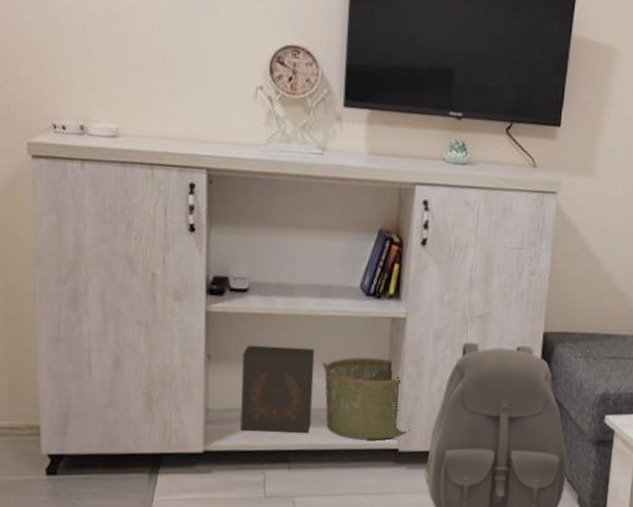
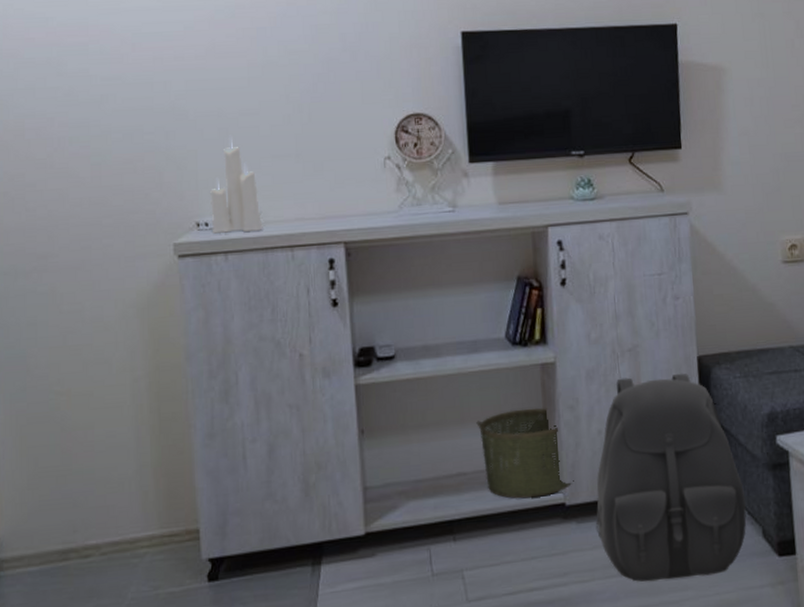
candle: none [69,37,123,144] -> present [210,136,263,234]
decorative box: present [240,345,315,433] -> none [395,407,472,505]

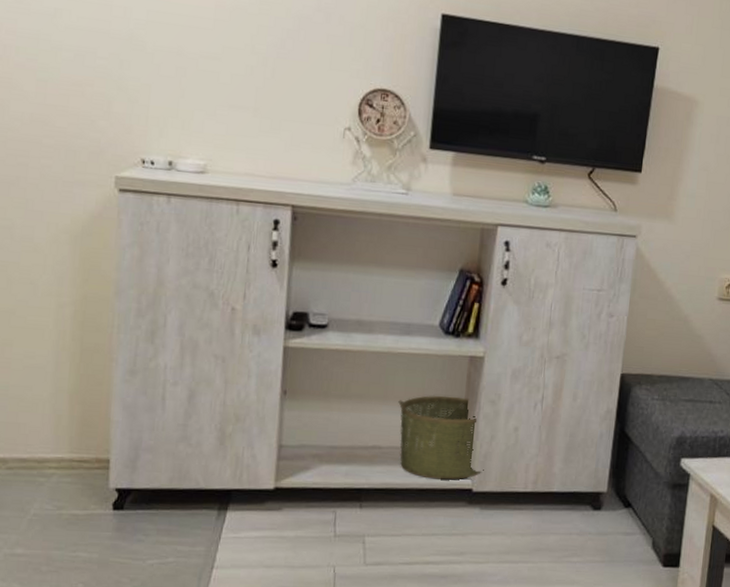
candle: present [210,136,263,234] -> none [157,77,211,180]
backpack: present [595,373,747,582] -> none [497,382,642,574]

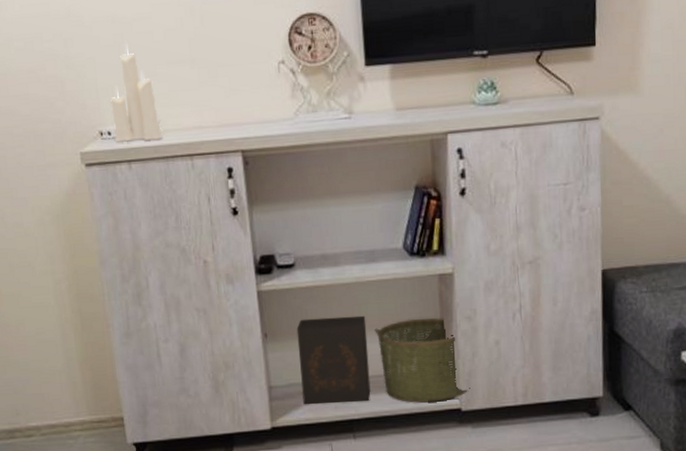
candle: none [157,77,211,180] -> present [110,42,163,143]
decorative box: none [313,381,392,471] -> present [296,315,371,404]

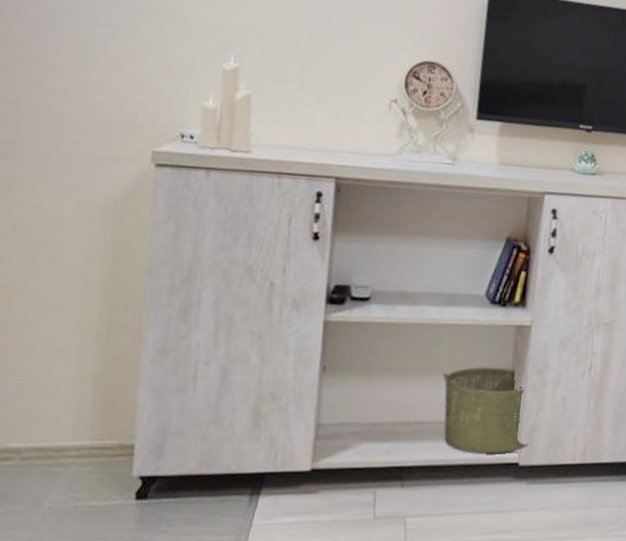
decorative box: present [296,315,371,404] -> none [352,355,436,447]

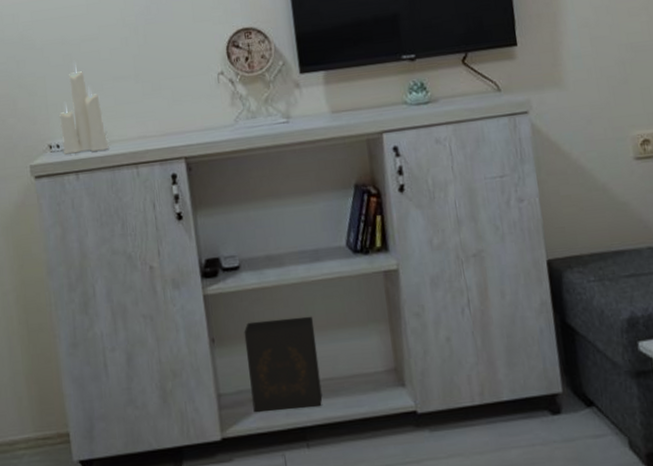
decorative box: none [352,355,436,447] -> present [244,316,322,412]
basket: present [442,367,531,454] -> none [322,315,425,407]

